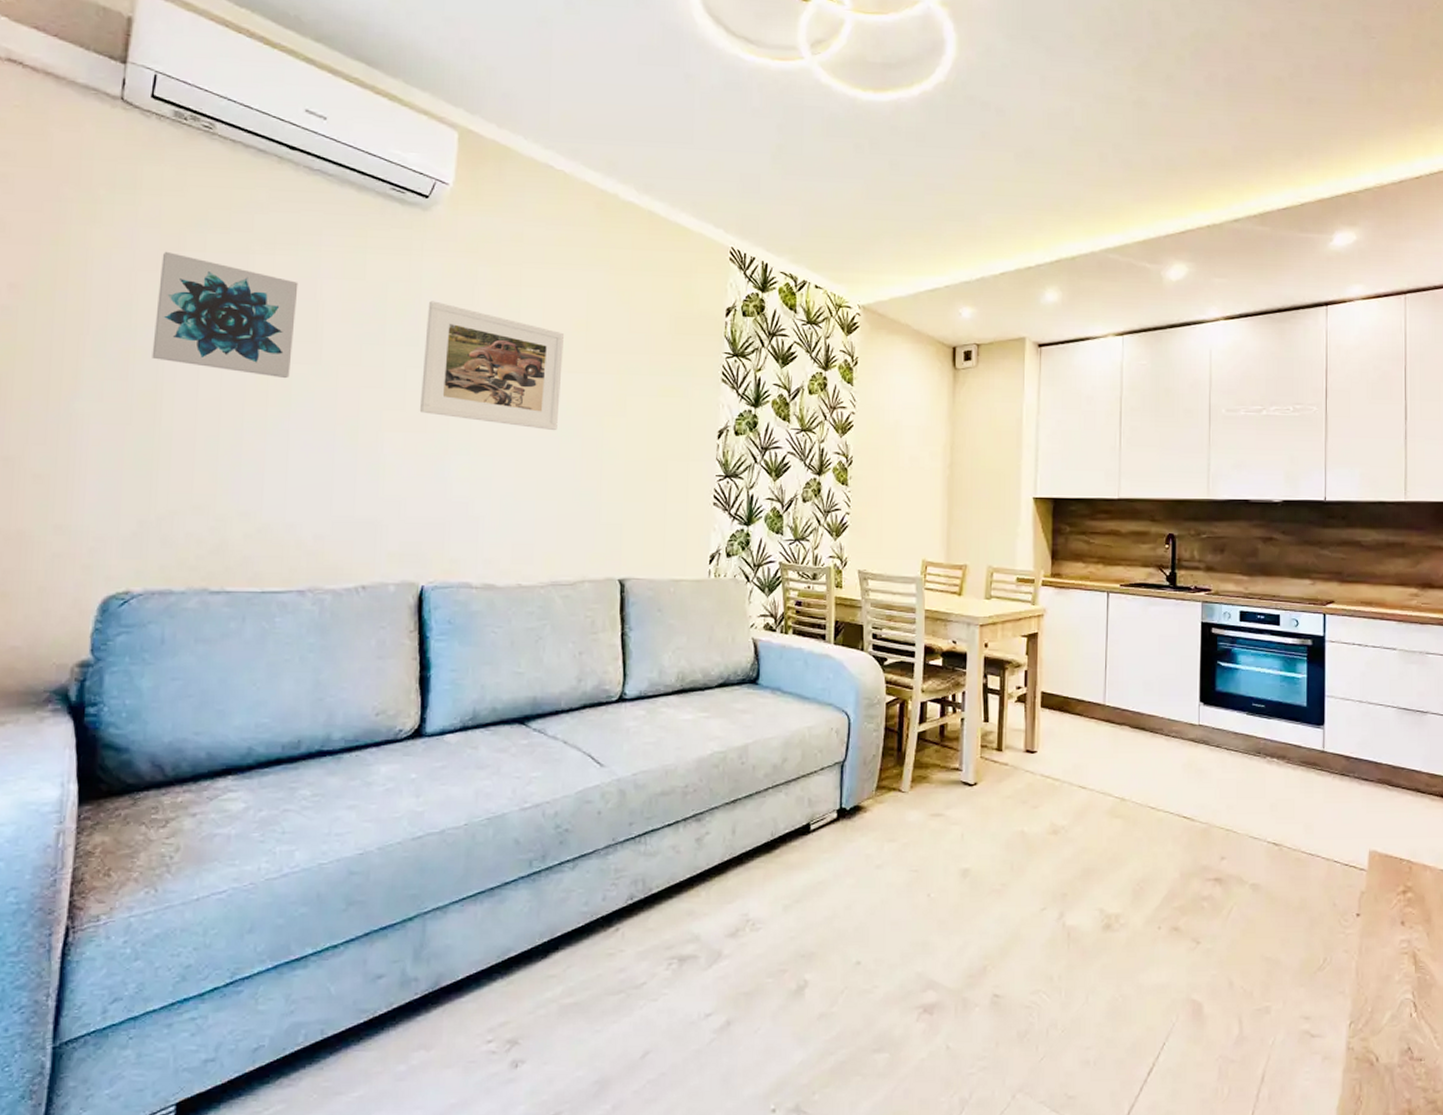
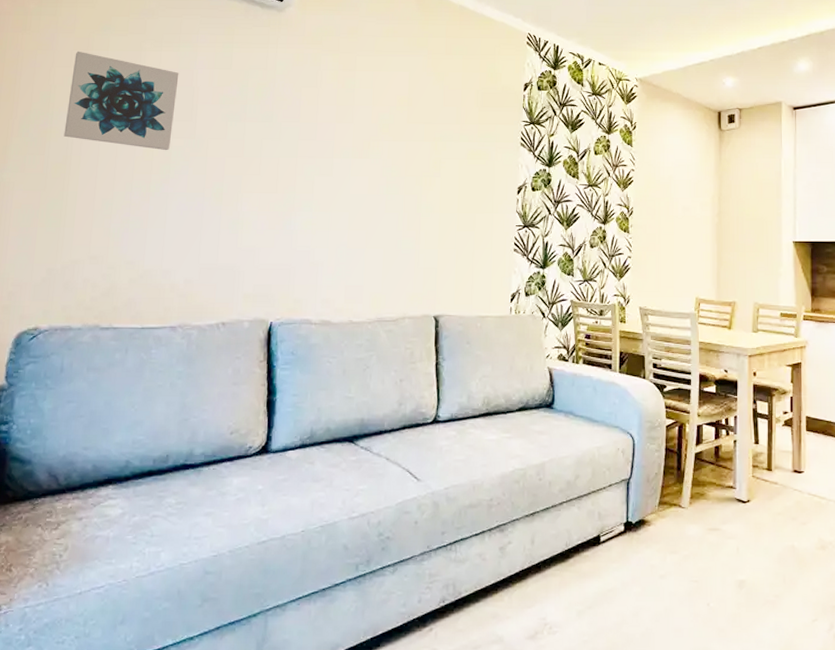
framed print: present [419,301,564,431] -> none [272,84,390,190]

